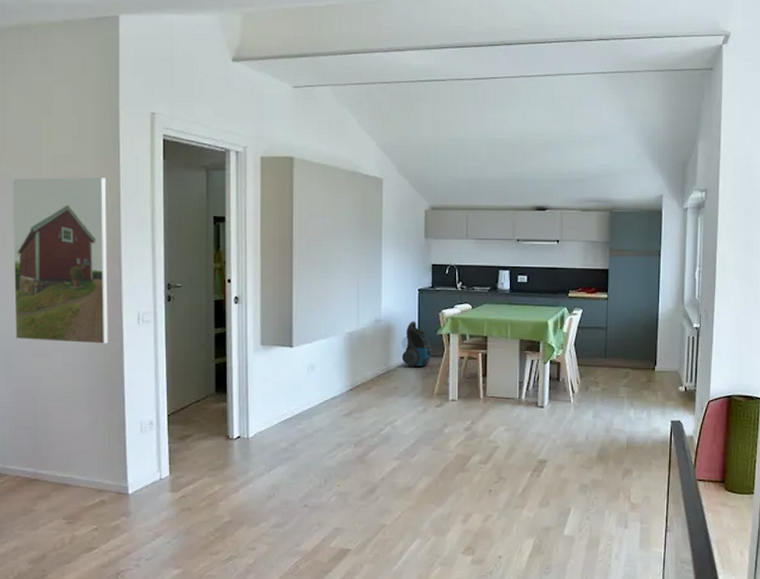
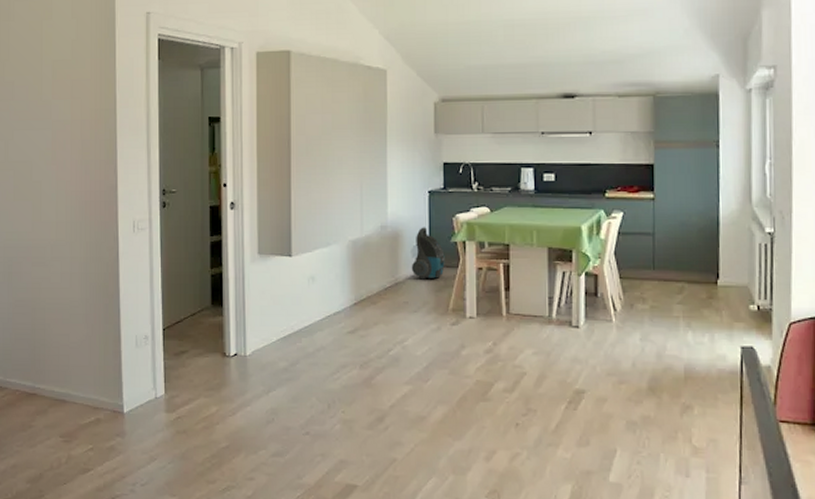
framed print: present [12,176,109,344] -> none [14,80,105,253]

